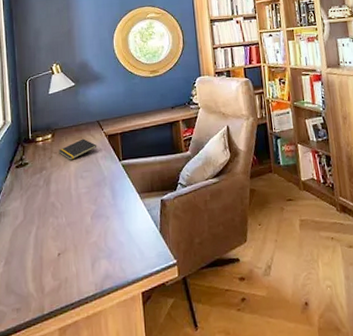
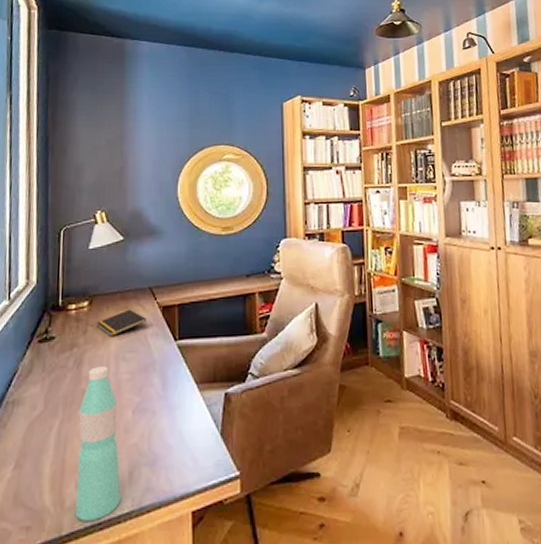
water bottle: none [50,183,86,303] -> present [75,366,121,521]

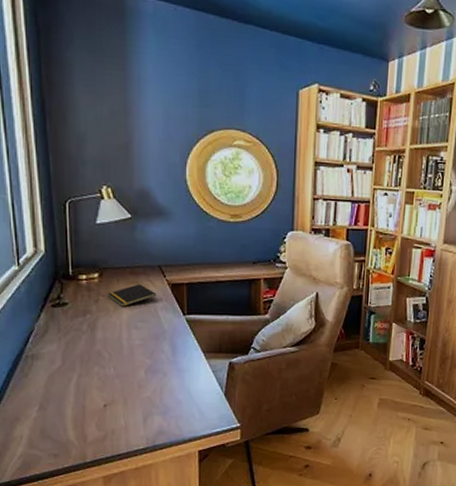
water bottle: present [75,366,121,521] -> none [95,332,136,452]

